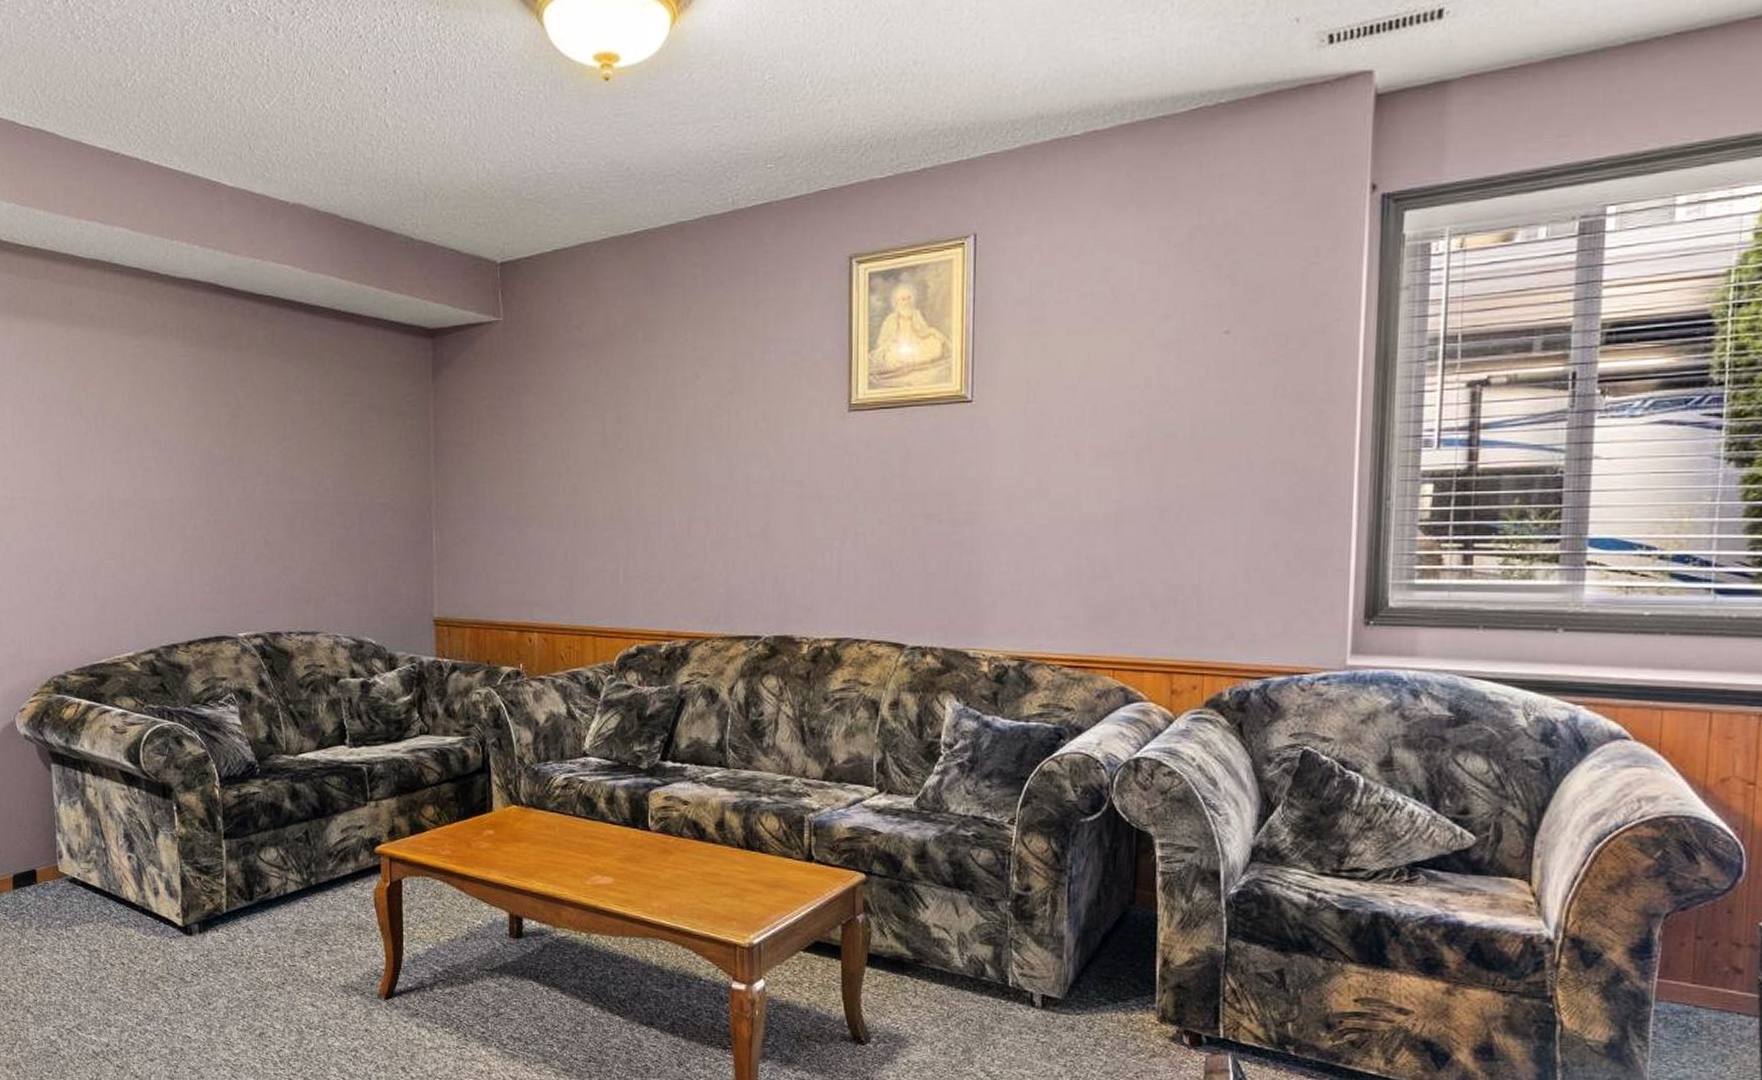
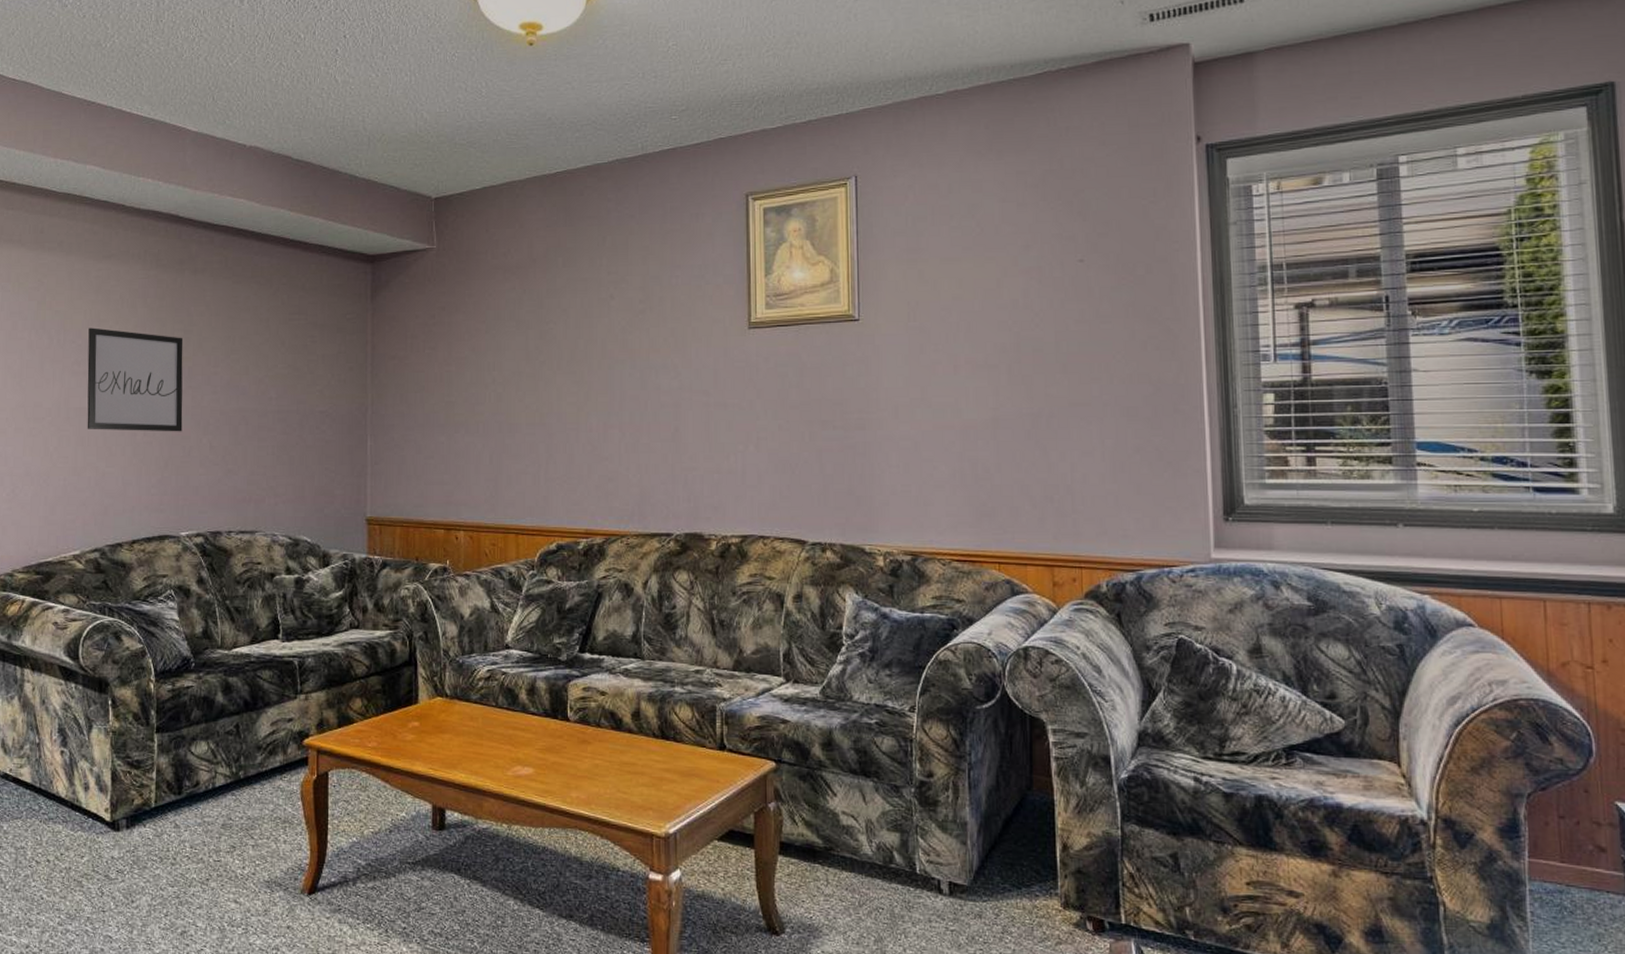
wall art: none [128,411,235,526] -> present [87,327,183,432]

